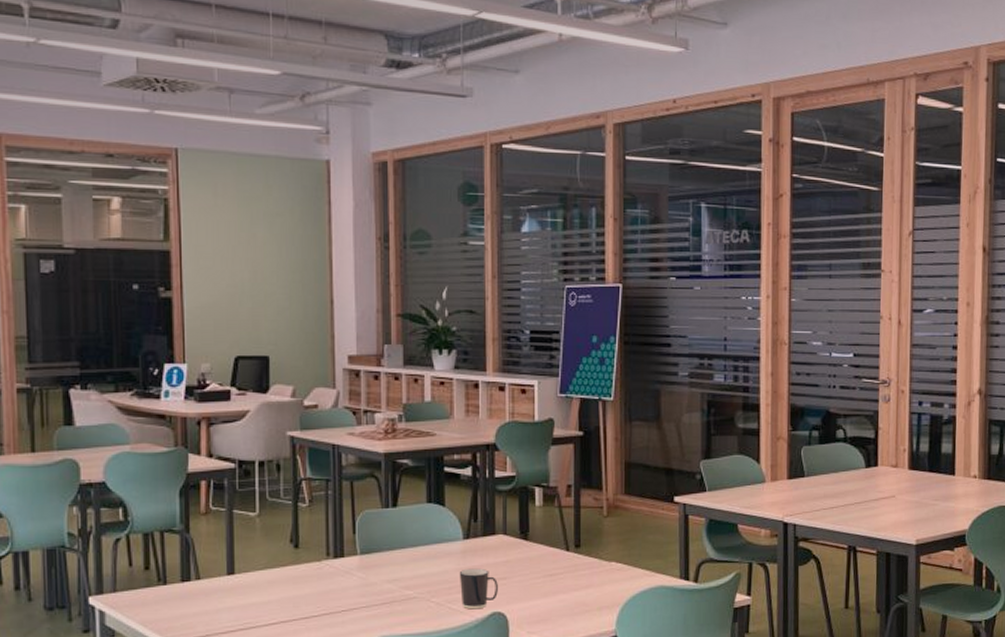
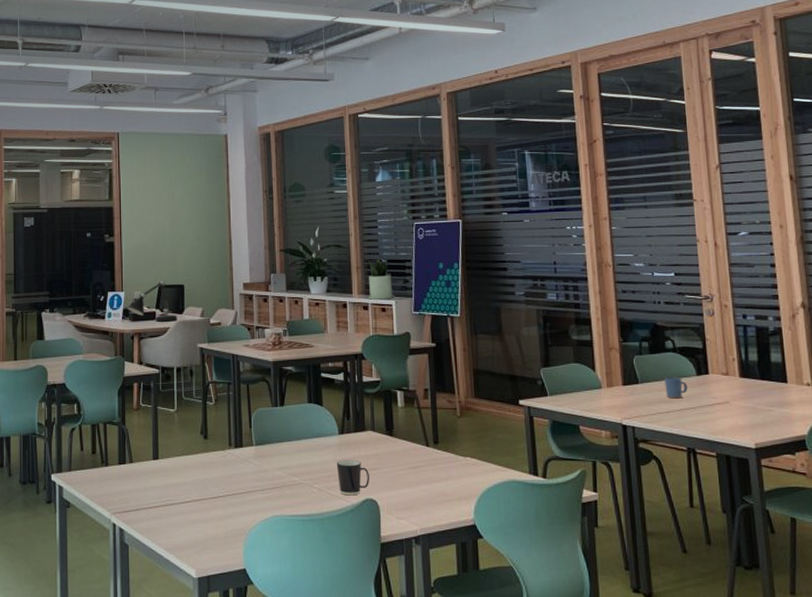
desk lamp: none [192,350,261,403] -> present [128,280,178,322]
planter: none [504,328,538,380] -> present [367,258,395,301]
mug: none [832,469,855,493] -> present [665,376,688,399]

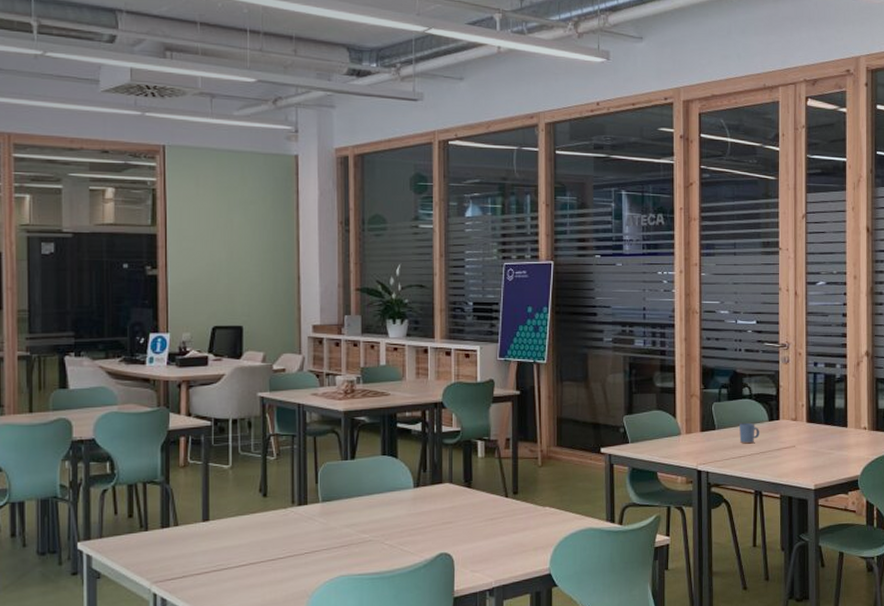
desk lamp: present [128,280,178,322] -> none [174,321,235,368]
mug: present [336,459,369,496] -> none [410,513,445,551]
planter: present [367,258,395,301] -> none [450,300,480,346]

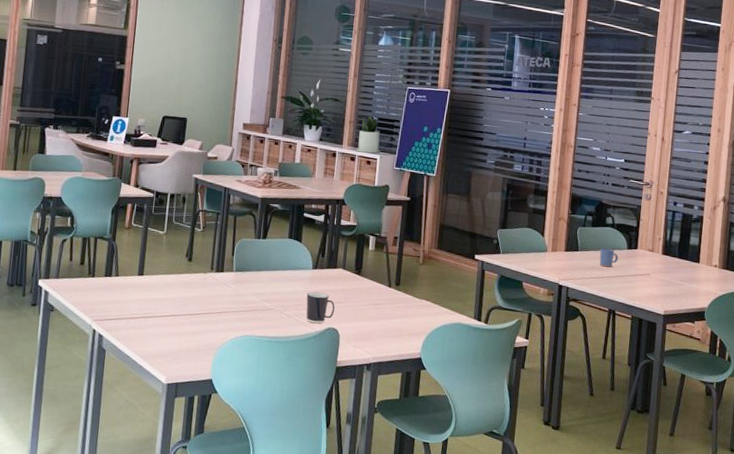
mug: none [410,513,445,551] -> present [306,291,335,324]
planter: none [450,300,480,346] -> present [355,115,381,154]

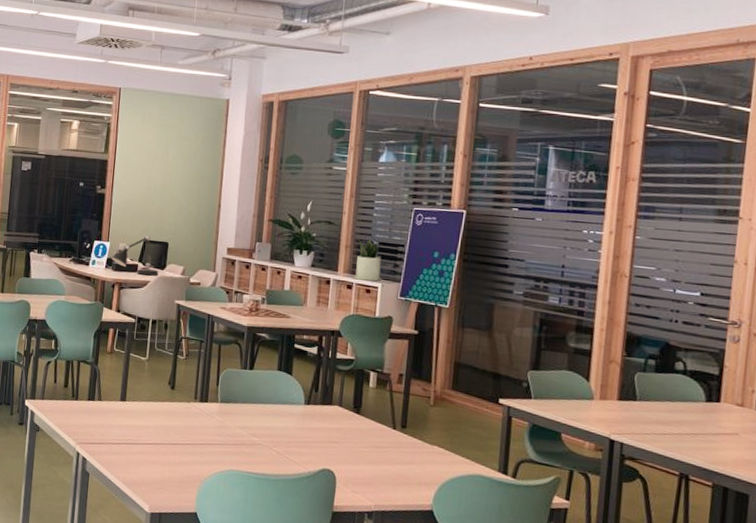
desk lamp: none [130,111,178,151] -> present [111,235,159,276]
mug: present [306,291,335,324] -> none [297,428,330,464]
mug: present [599,247,619,267] -> none [665,398,693,423]

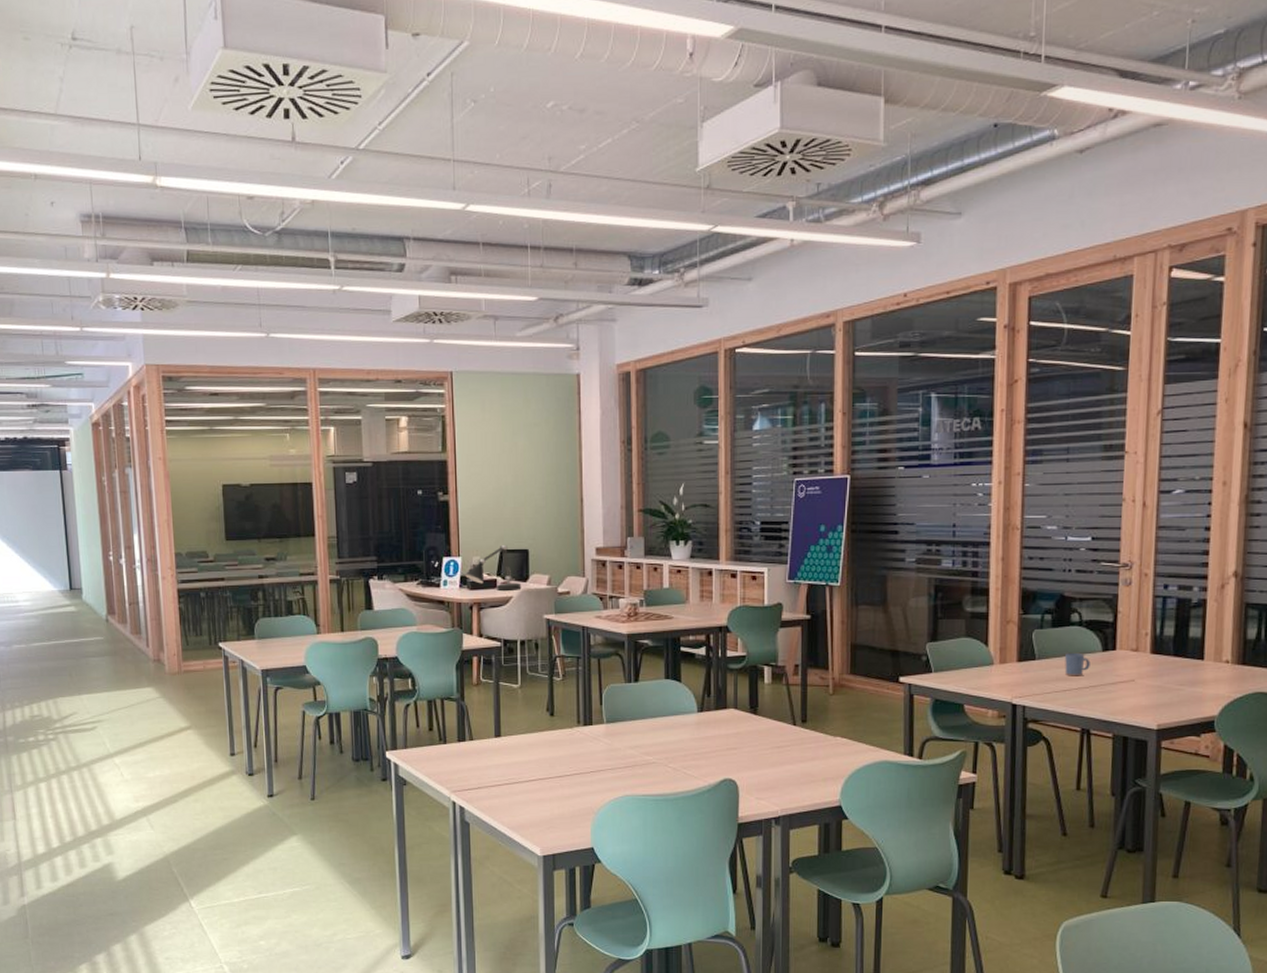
planter: present [353,239,382,282] -> none [736,519,767,568]
mug: none [665,398,693,423] -> present [1064,652,1091,676]

